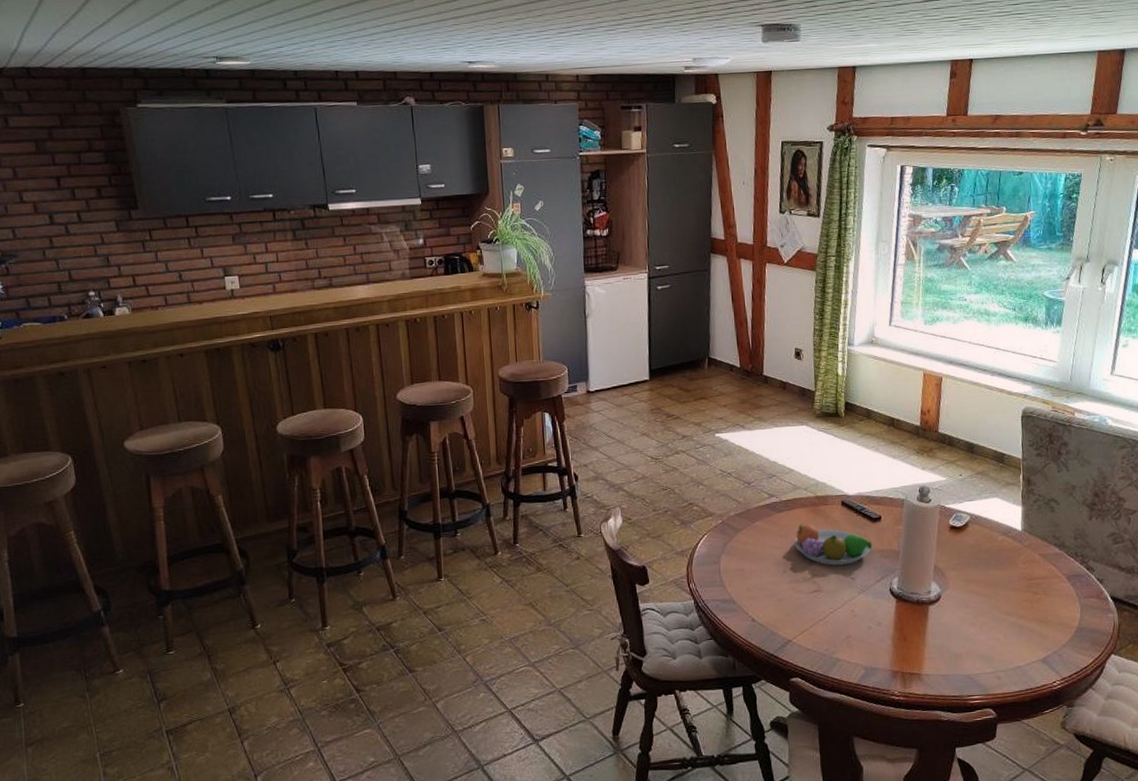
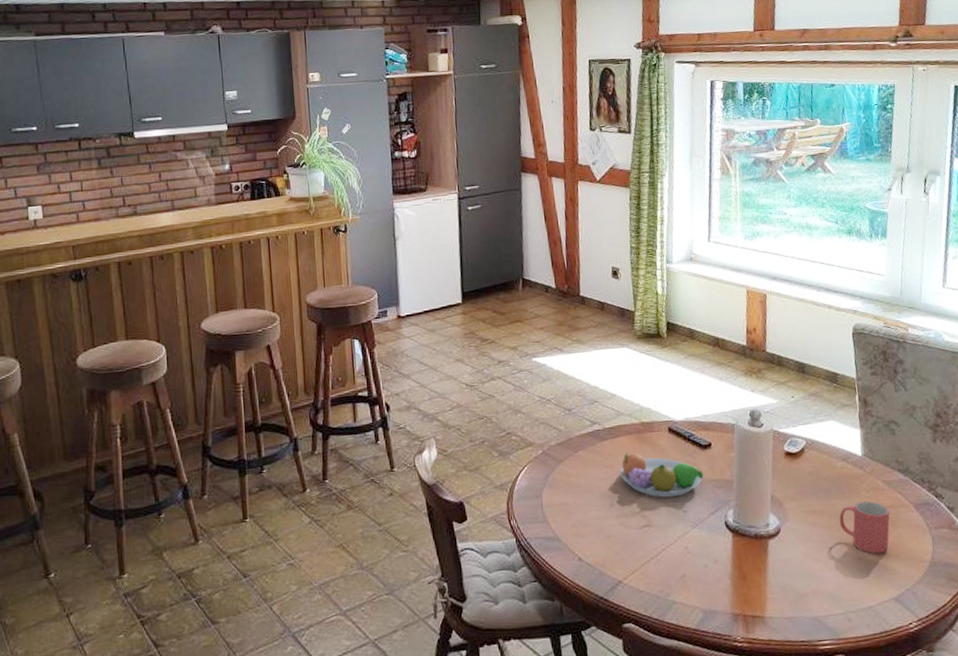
mug: none [996,572,1044,620] -> present [839,501,890,554]

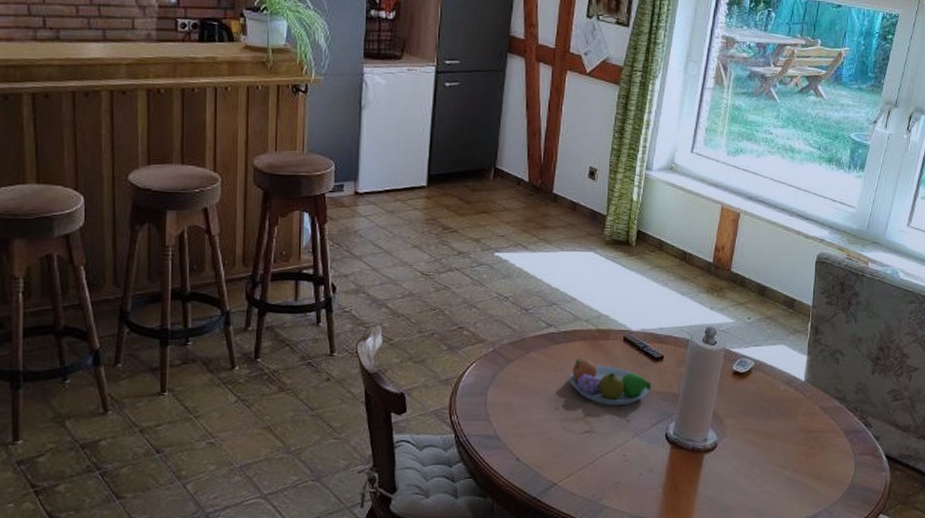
mug: present [839,501,890,554] -> none [773,424,821,474]

